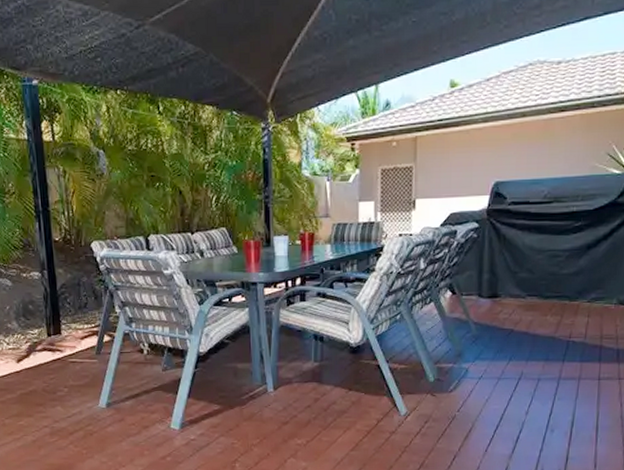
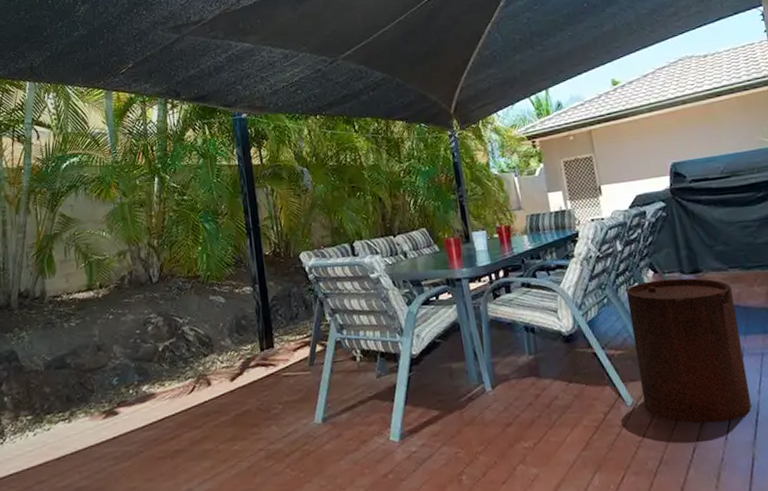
trash can: none [416,301,525,437] -> present [625,278,752,424]

